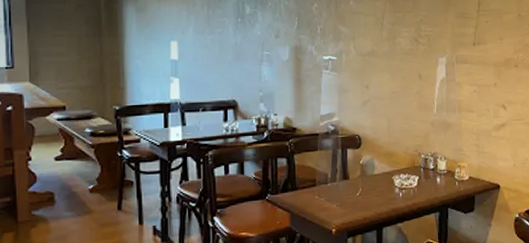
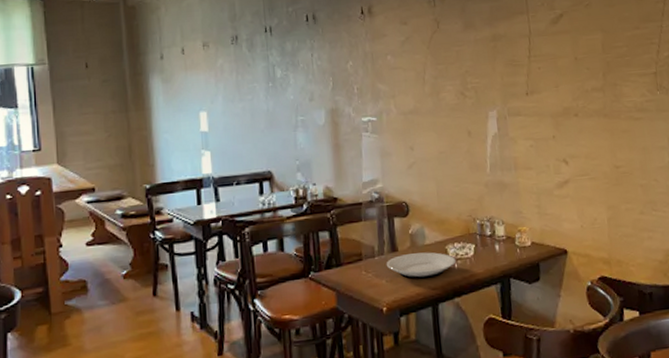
plate: none [337,181,401,205] -> present [386,252,456,279]

